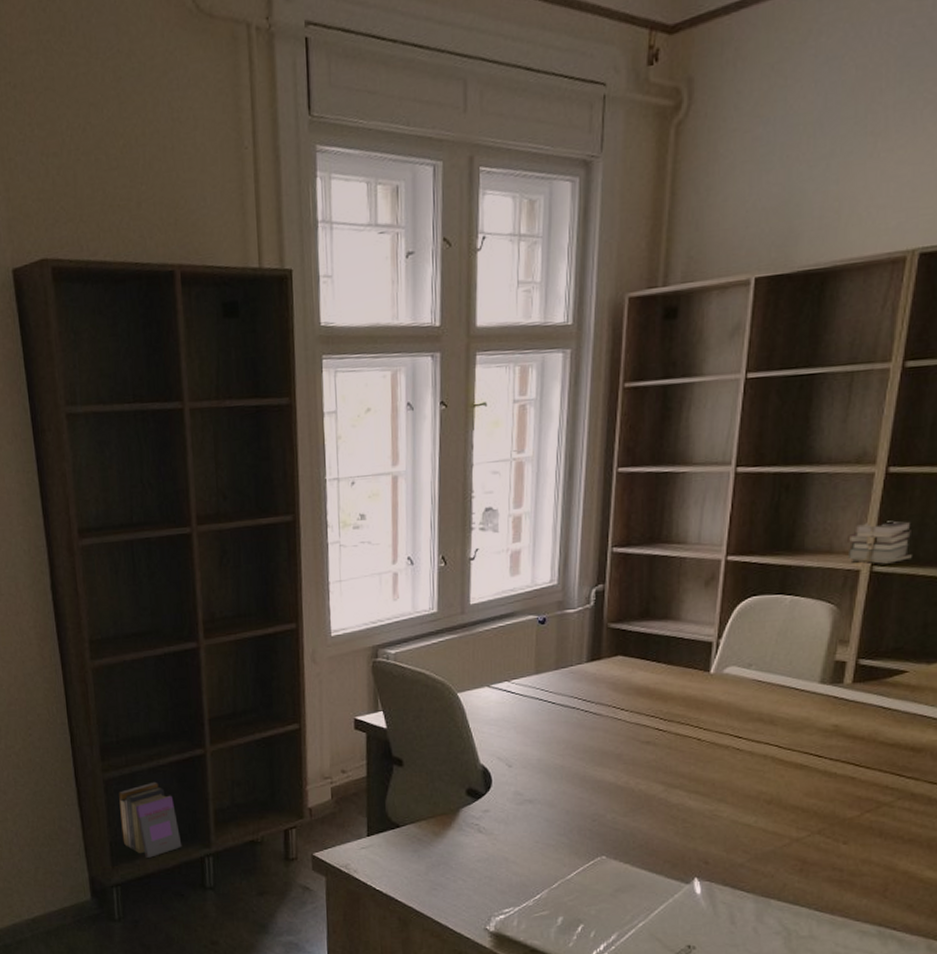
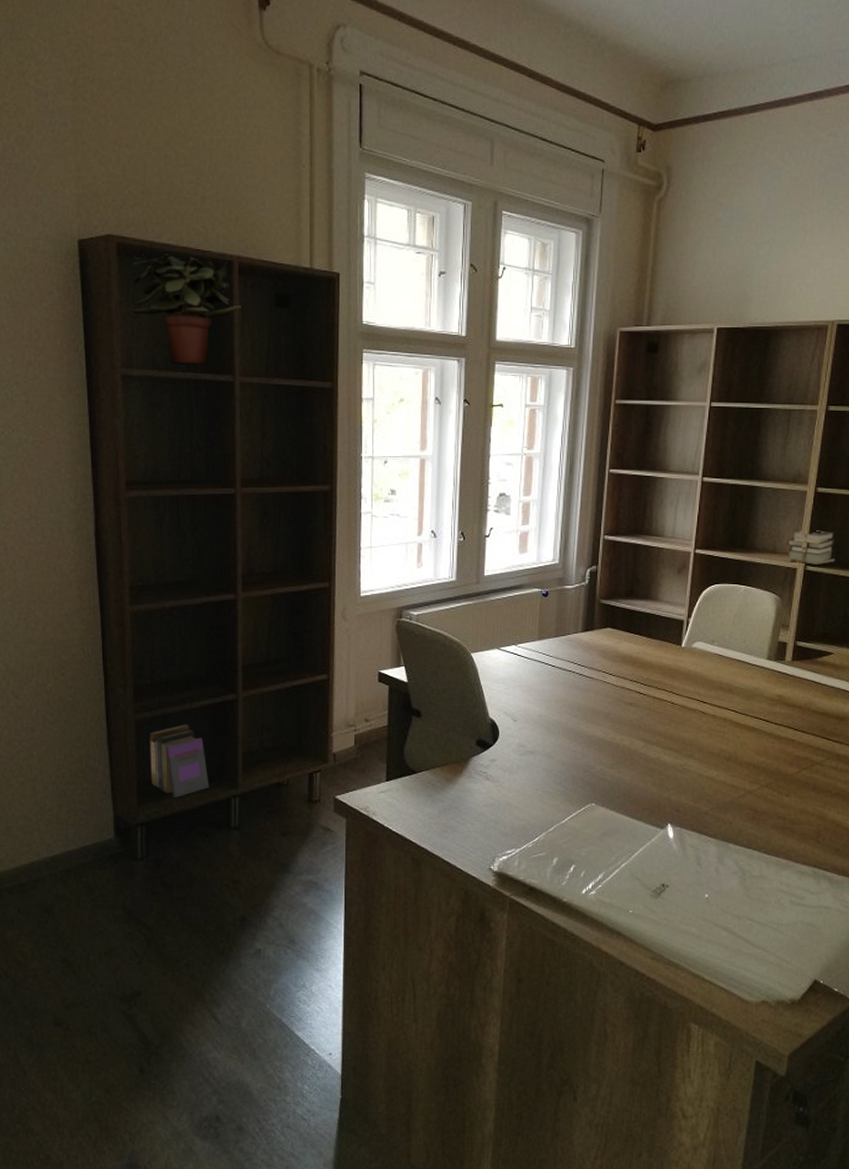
potted plant: none [68,272,187,396] -> present [131,254,241,366]

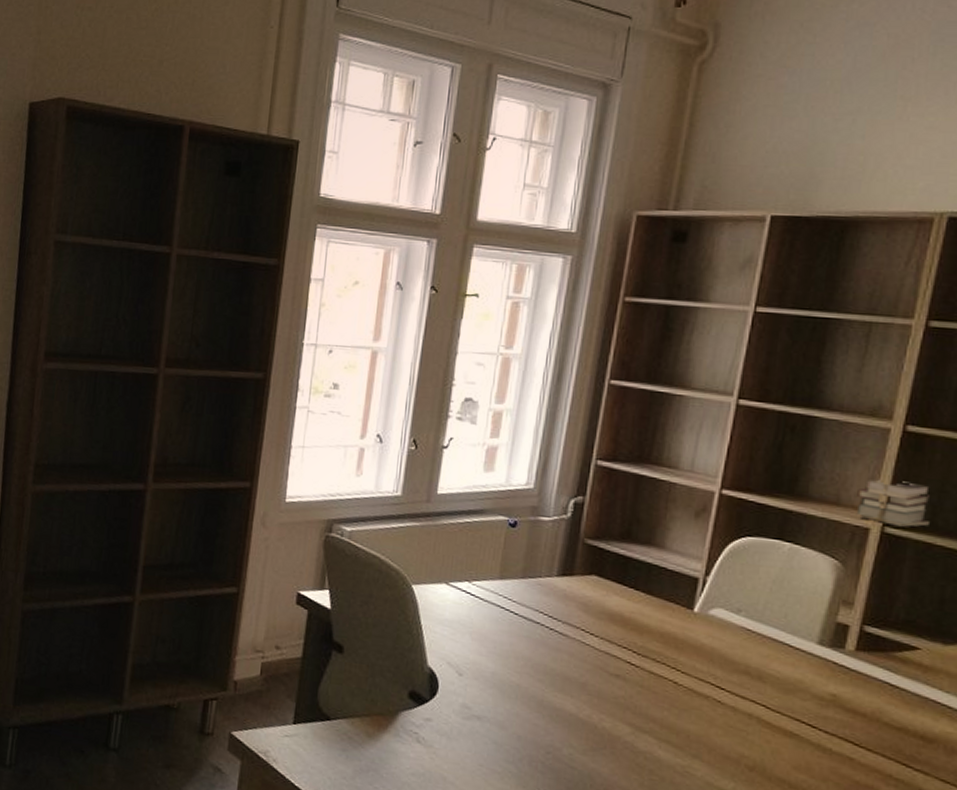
potted plant: present [131,254,241,366] -> none [72,118,188,235]
books: present [150,724,210,798] -> none [30,622,92,704]

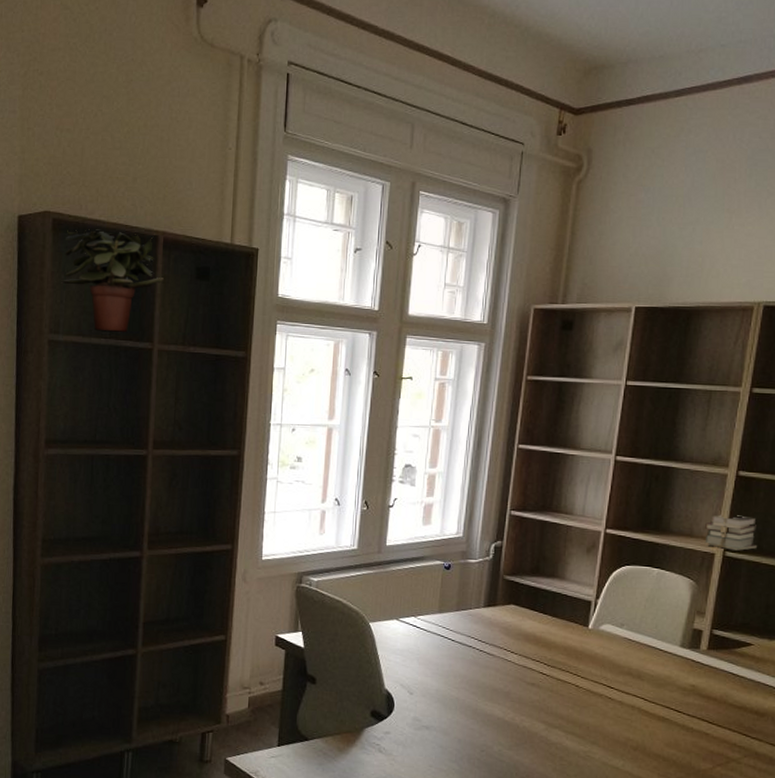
potted plant: none [72,118,188,235] -> present [61,229,164,333]

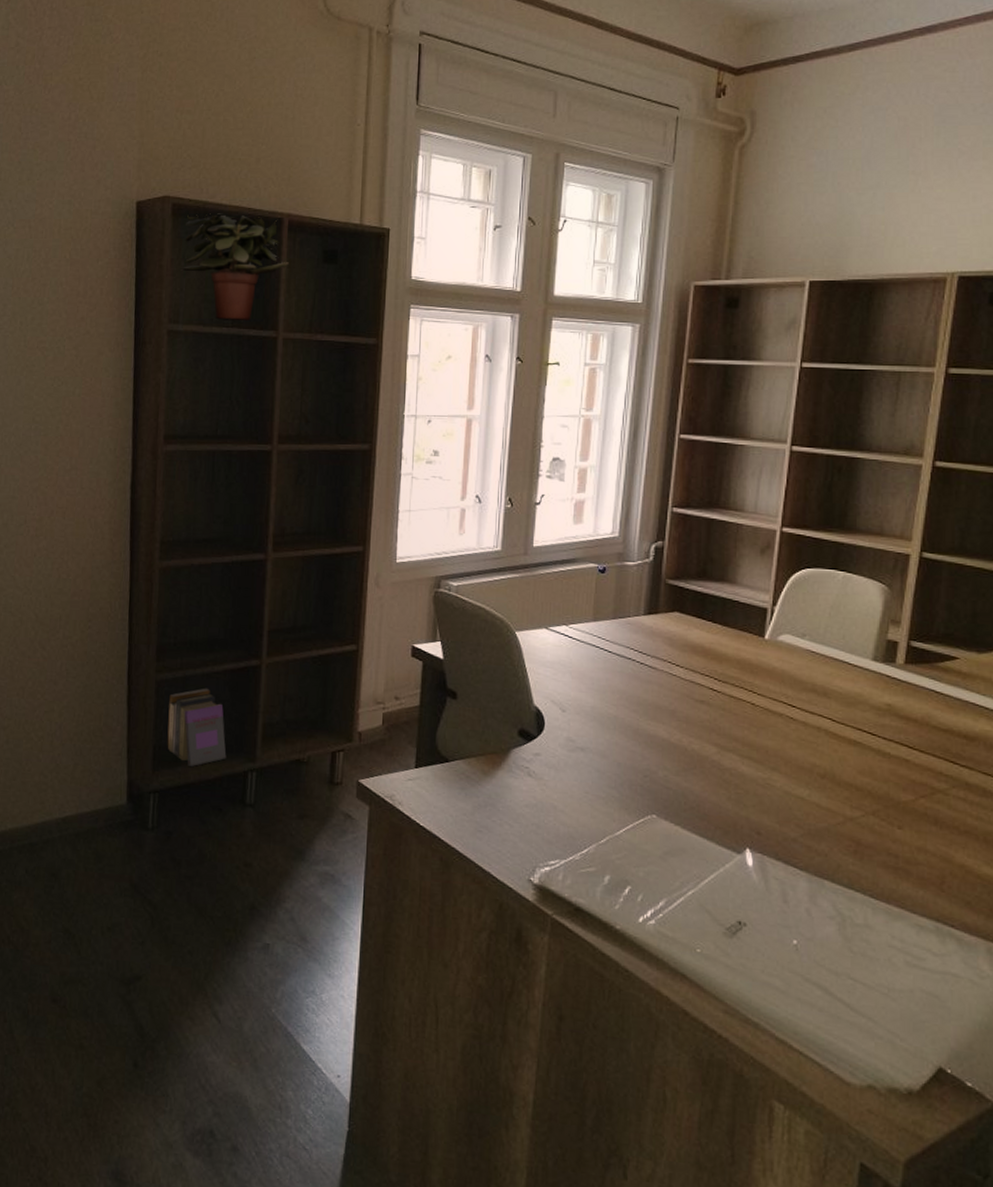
books: none [49,675,105,748] -> present [167,688,227,766]
books: present [705,514,757,551] -> none [897,510,959,551]

